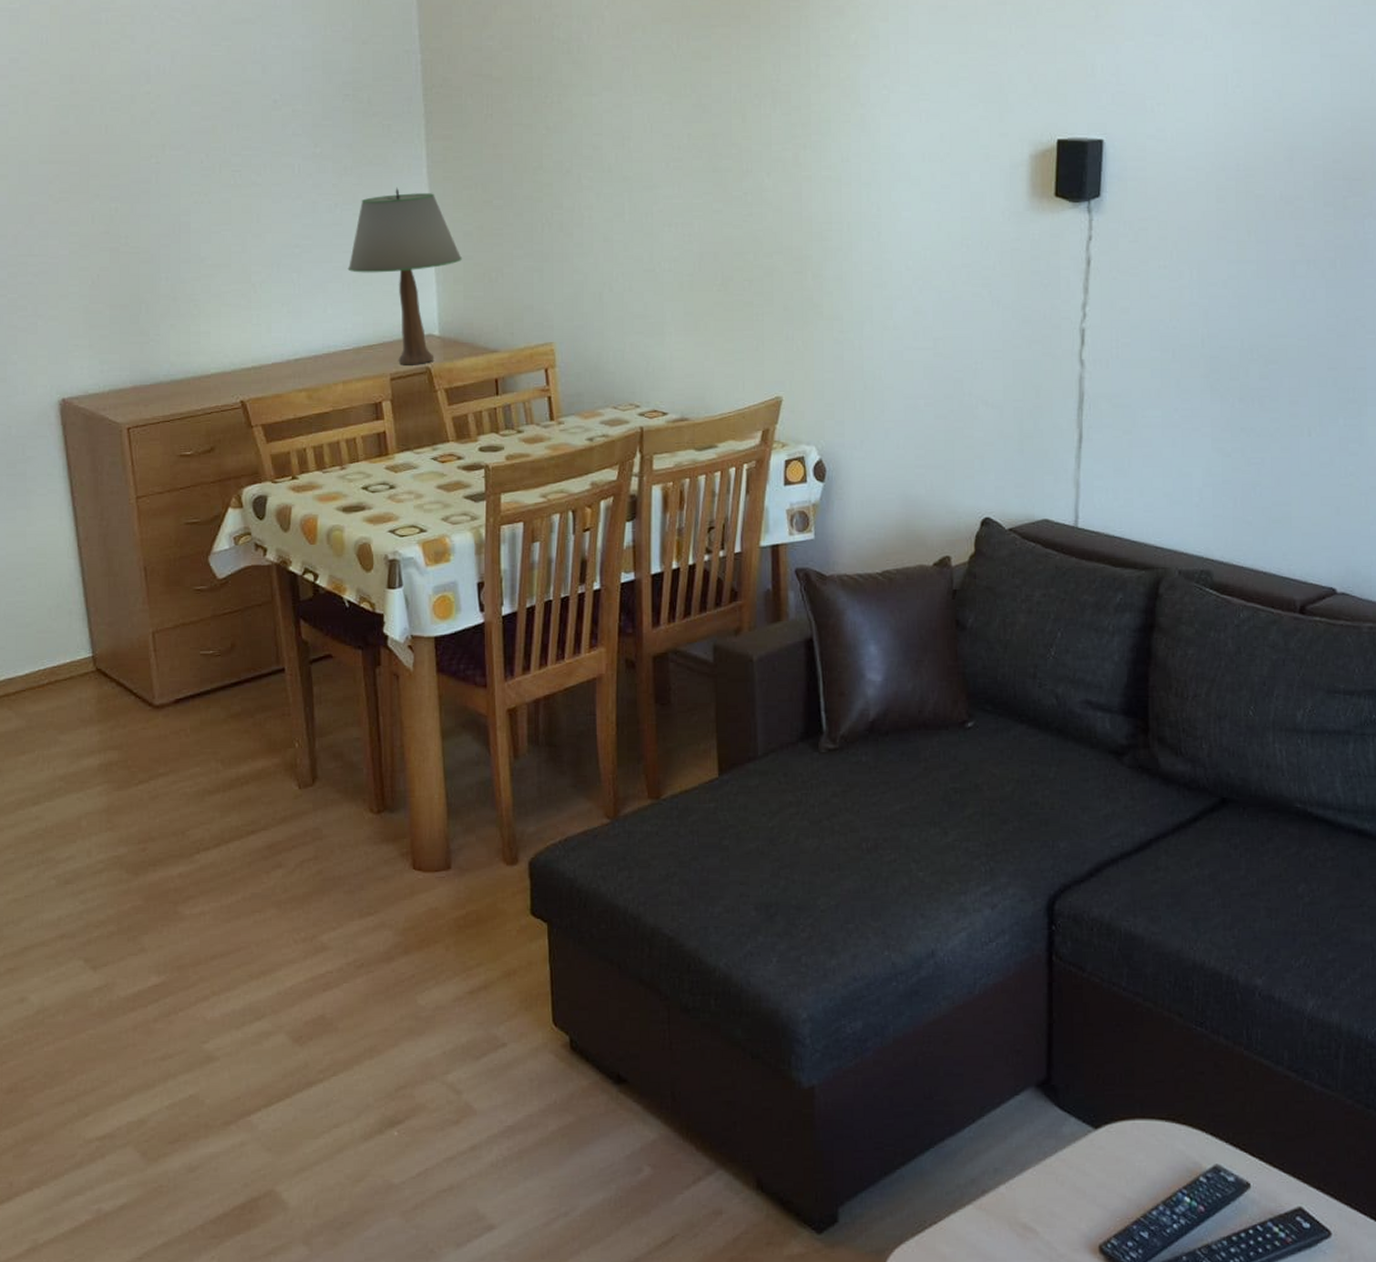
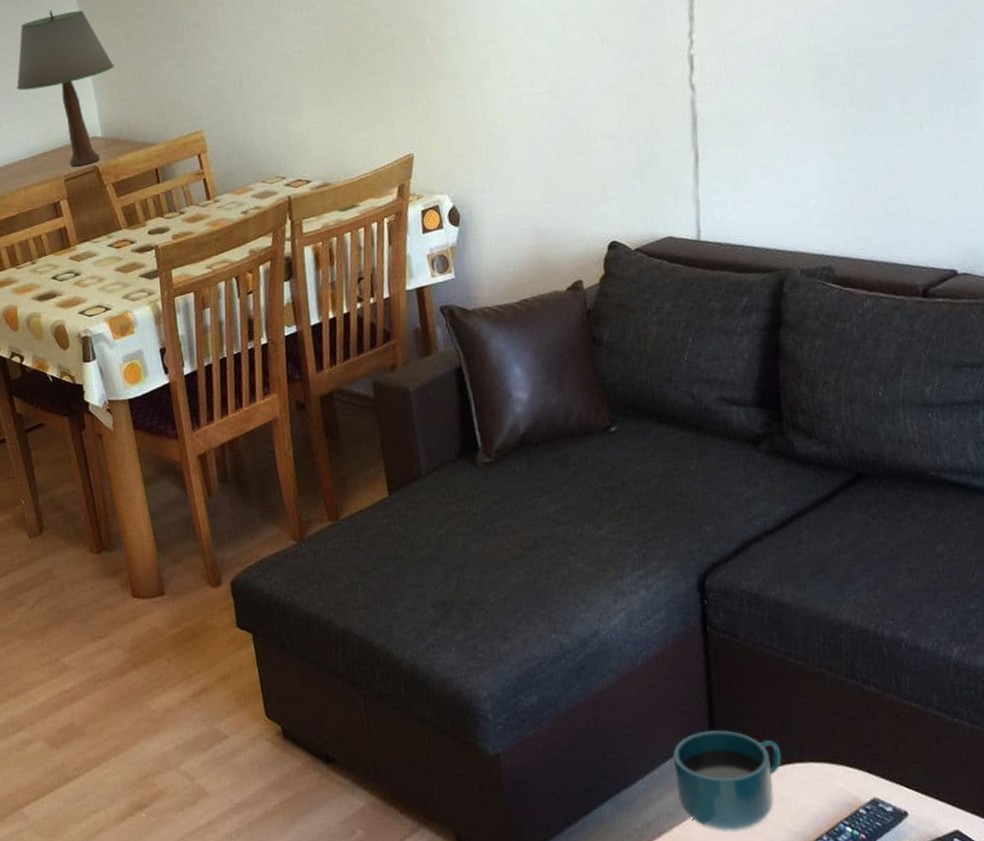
cup: none [1004,1074,1121,1194] -> present [673,730,782,831]

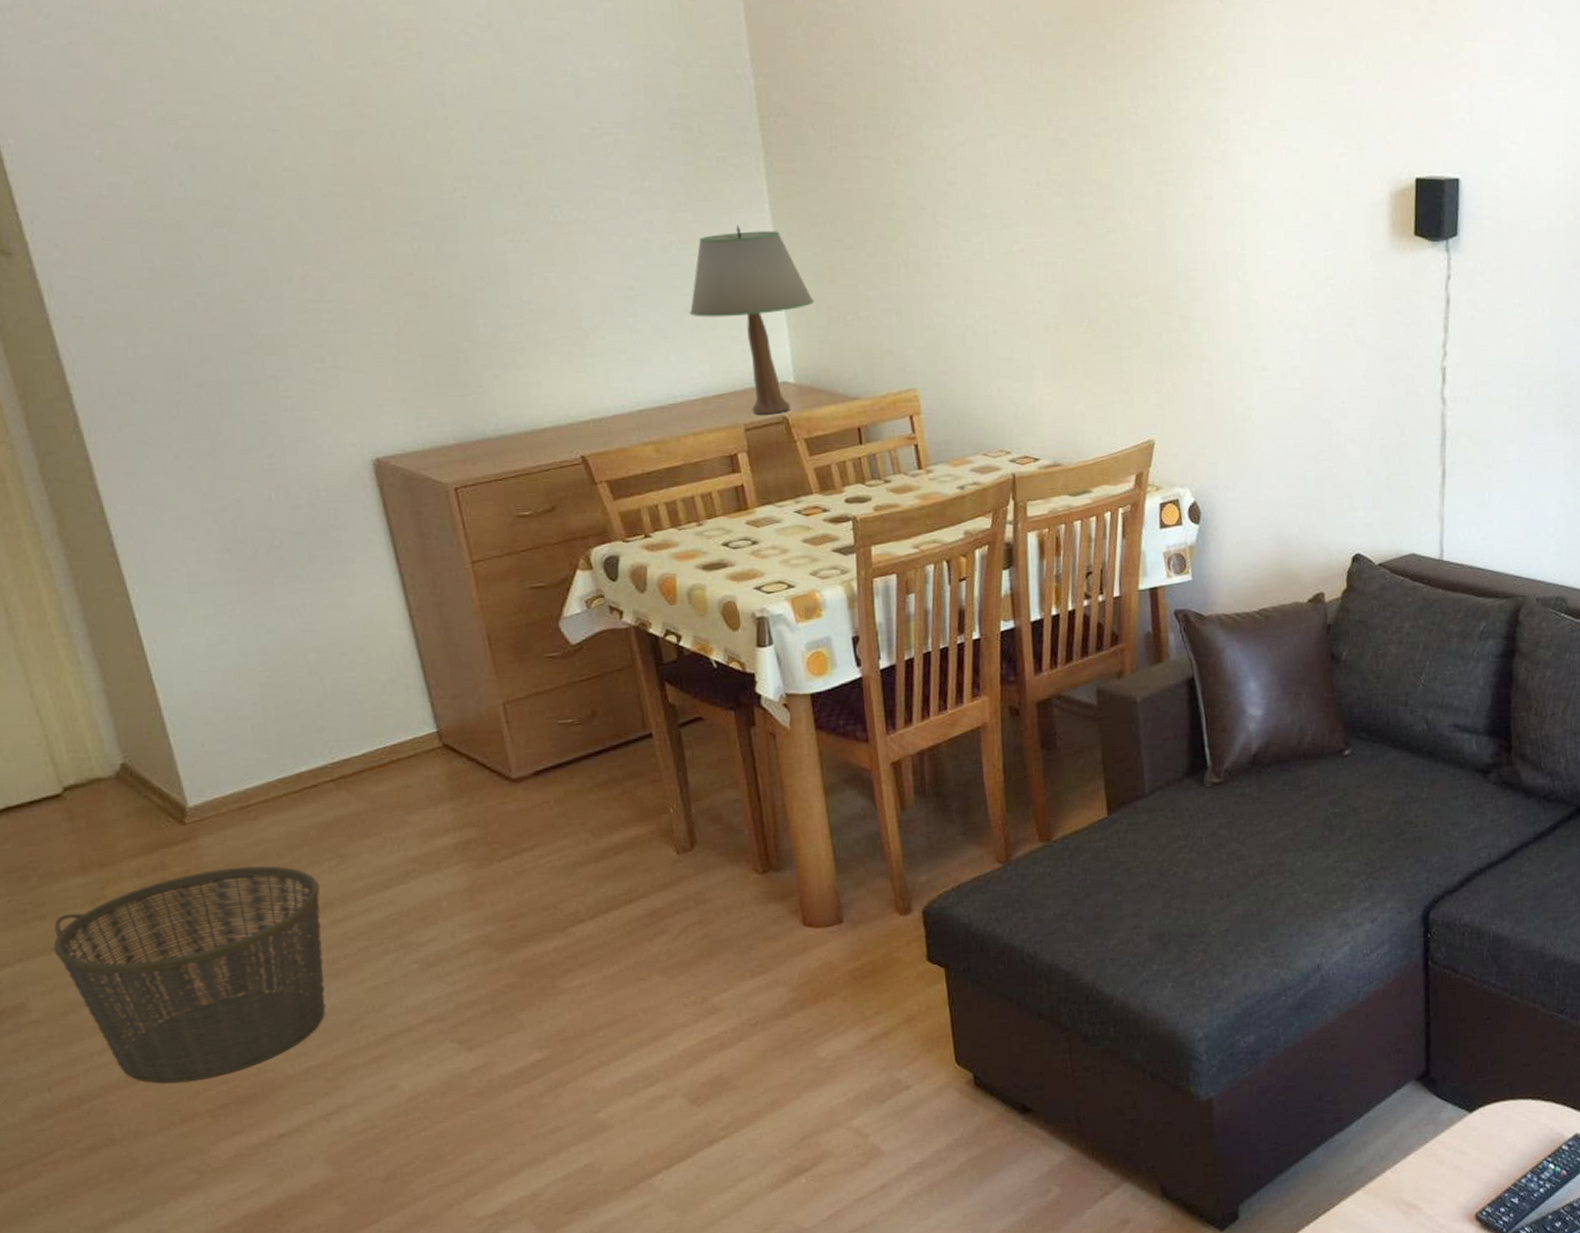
cup: present [673,730,782,831] -> none [1388,1068,1493,1173]

